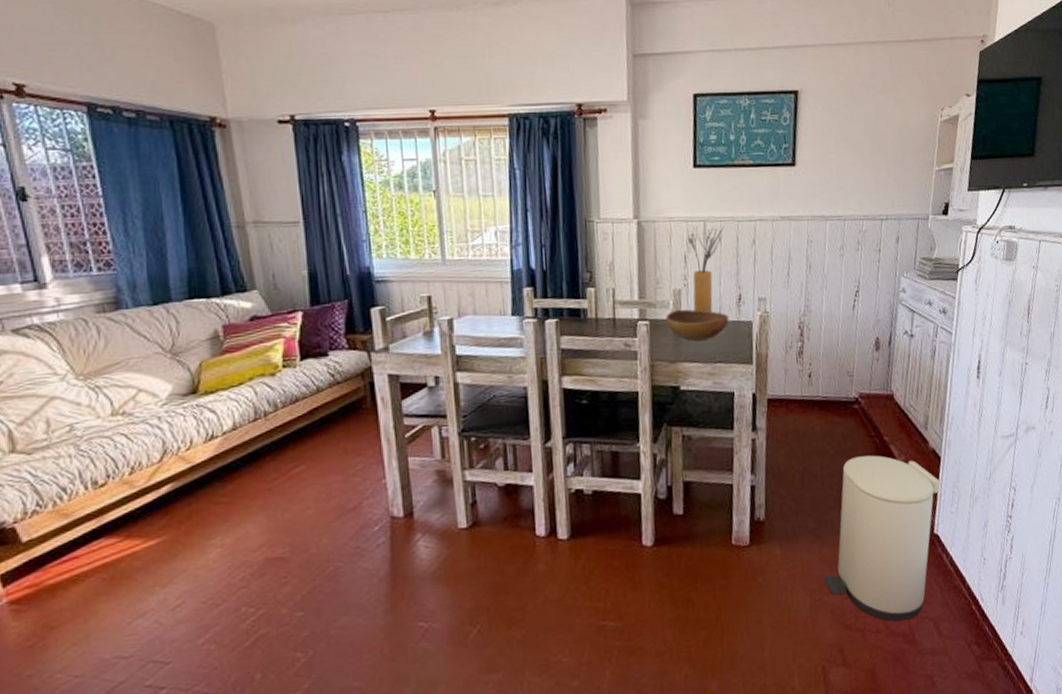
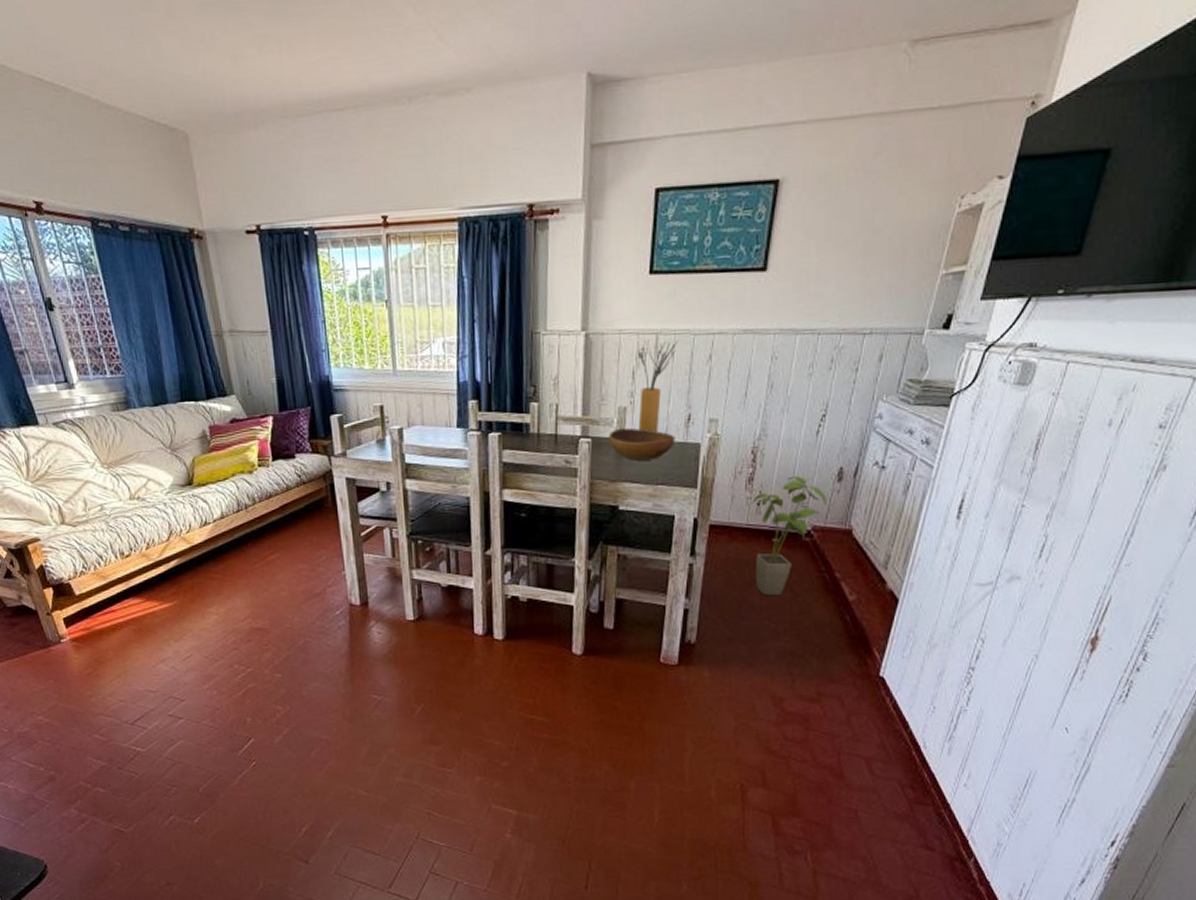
house plant: none [803,347,869,465] -> present [752,476,826,596]
pedal bin: present [823,455,941,622] -> none [752,591,894,755]

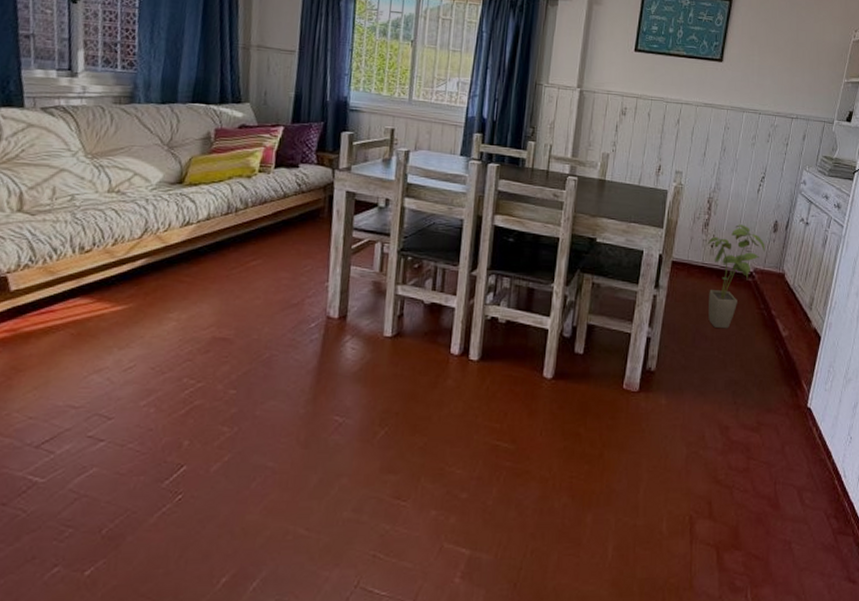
bowl: present [608,427,675,461] -> none [592,171,648,201]
vase: present [638,334,679,433] -> none [618,98,655,178]

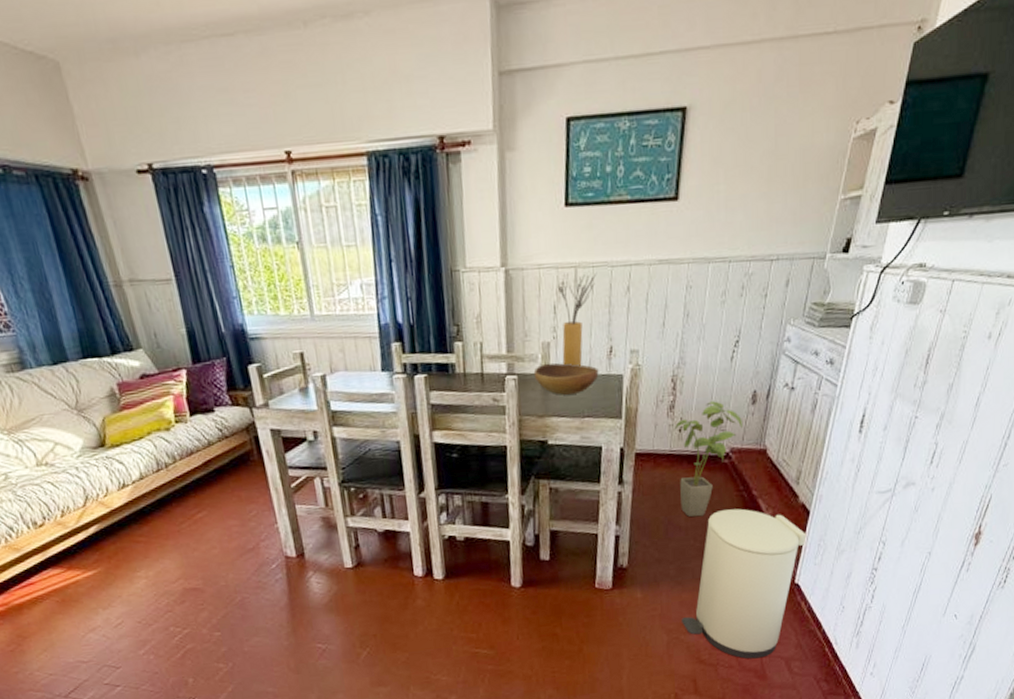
bowl: none [592,171,648,201] -> present [533,362,599,395]
vase: none [618,98,655,178] -> present [558,267,597,366]
pedal bin: none [701,325,818,484] -> present [682,508,807,659]

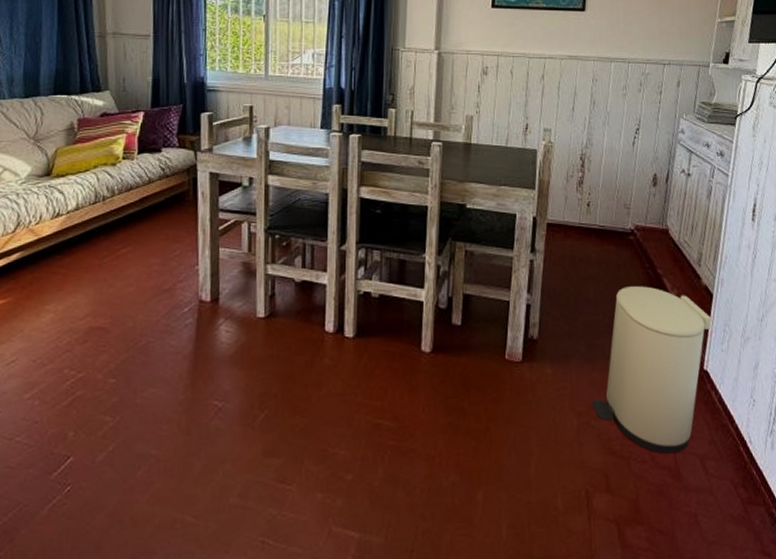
bowl: present [533,362,599,395] -> none [457,134,516,163]
vase: present [558,267,597,366] -> none [483,56,517,139]
house plant: present [674,401,742,517] -> none [582,180,645,292]

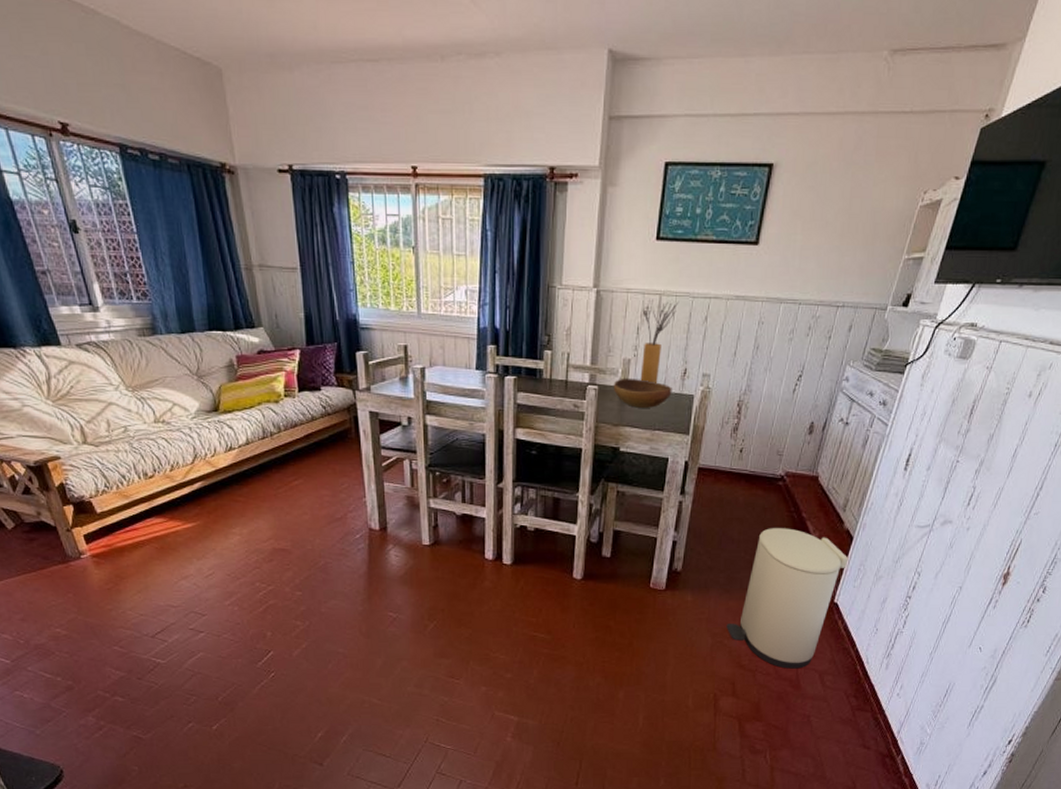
bowl: none [457,134,516,163] -> present [613,378,672,408]
vase: none [483,56,517,139] -> present [640,295,679,383]

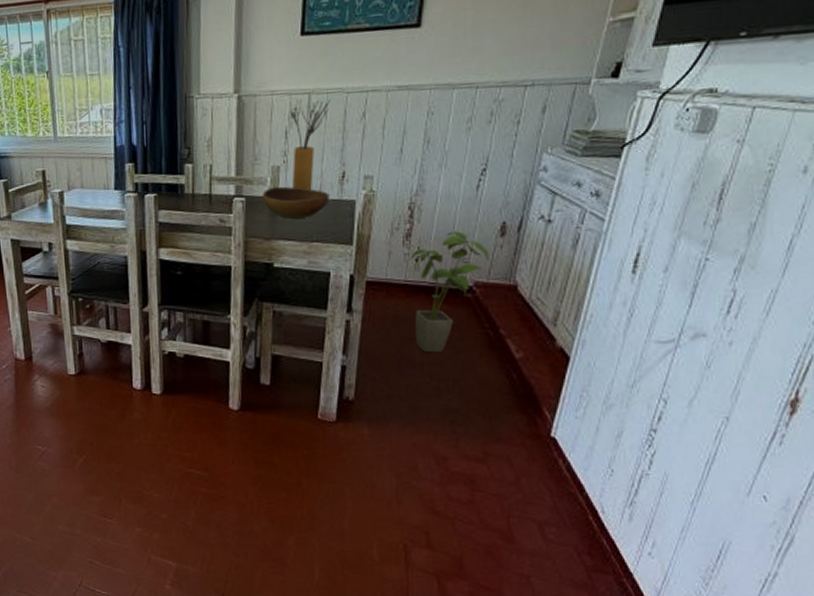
pedal bin: present [726,528,849,669] -> none [413,348,566,517]
house plant: none [735,428,799,532] -> present [410,231,489,353]

